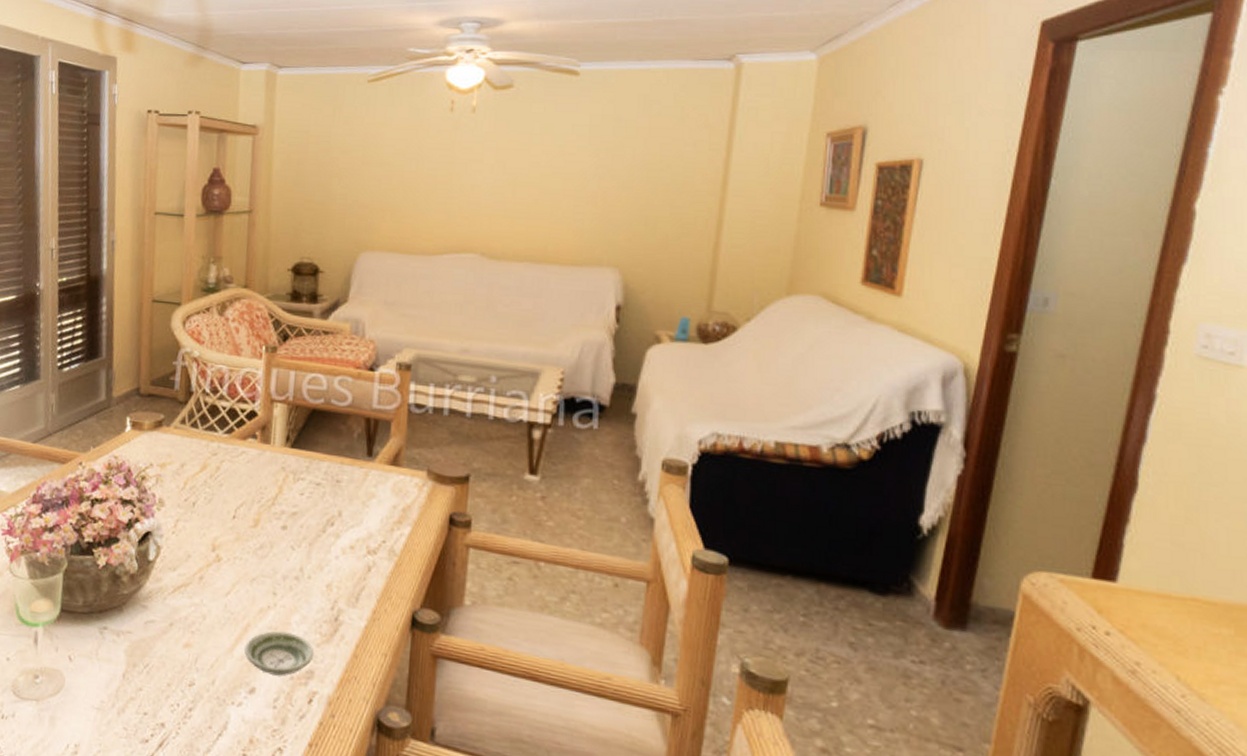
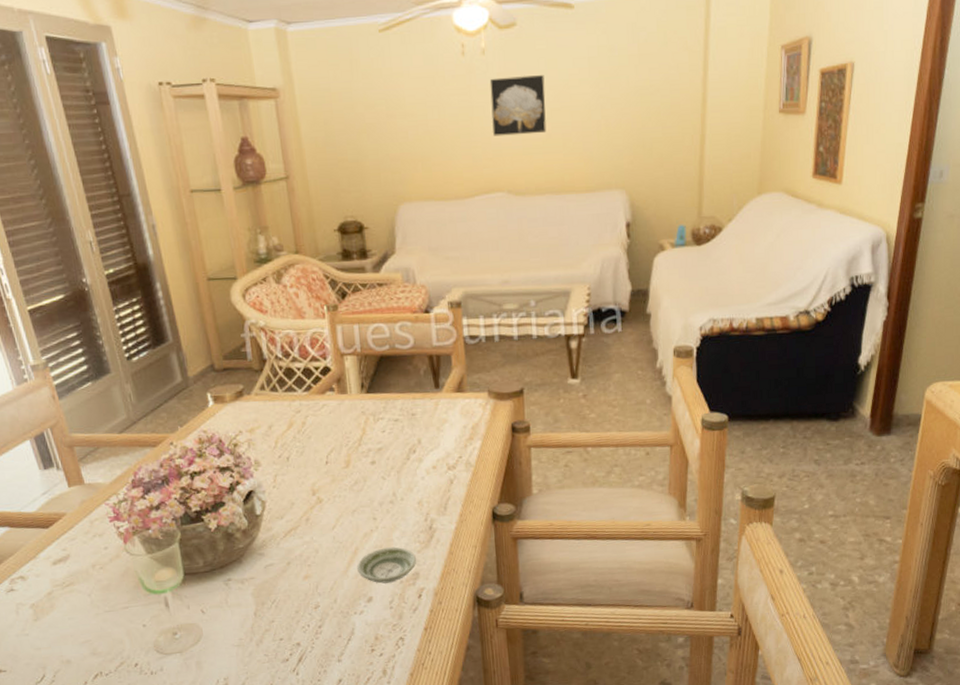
wall art: none [473,136,538,198] -> present [489,75,547,137]

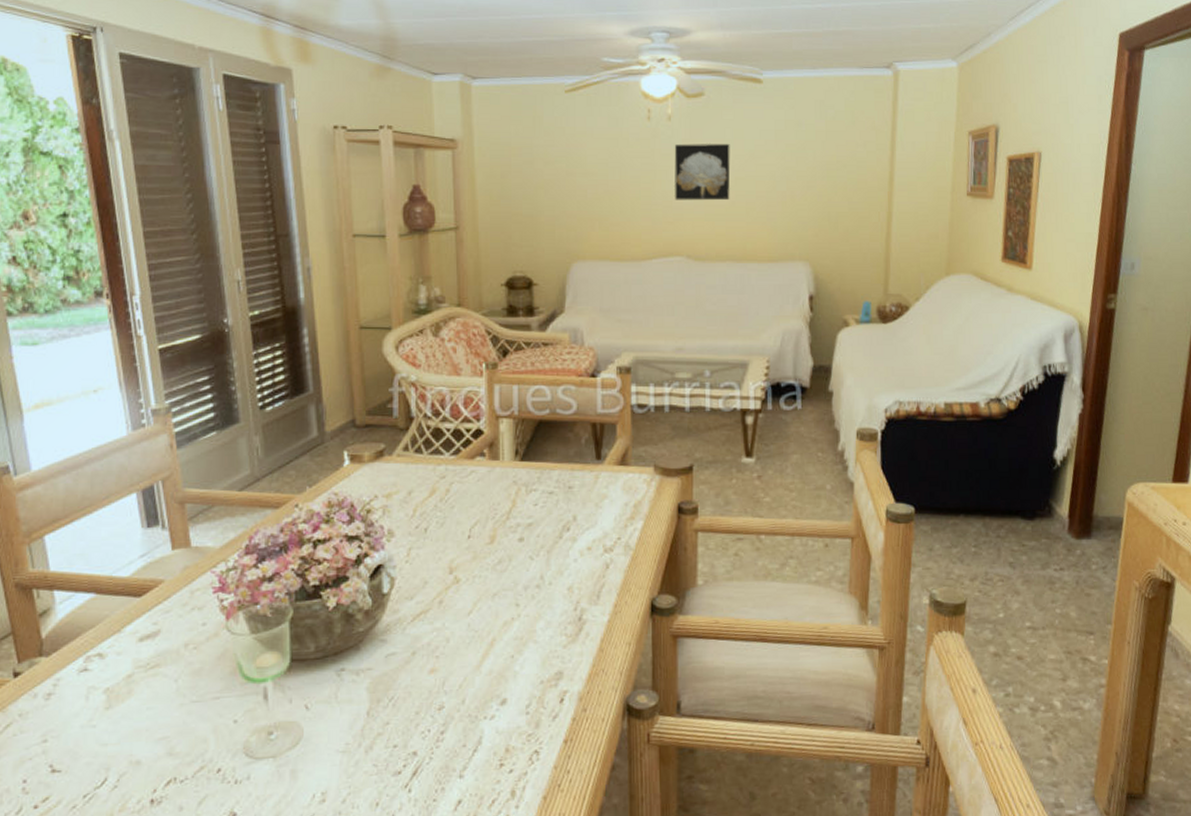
saucer: present [357,547,416,584] -> none [492,639,560,683]

